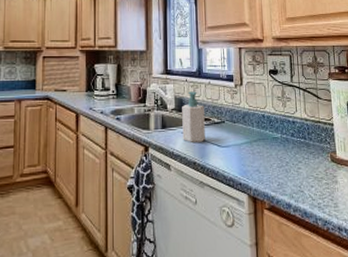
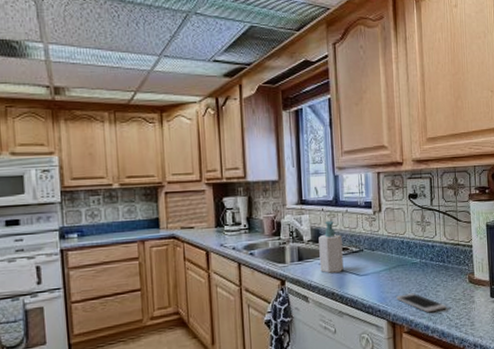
smartphone: none [257,168,309,190] -> present [396,293,447,313]

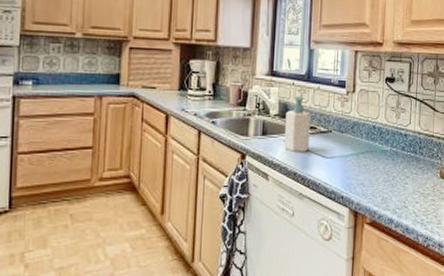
smartphone: present [396,293,447,313] -> none [361,182,414,205]

